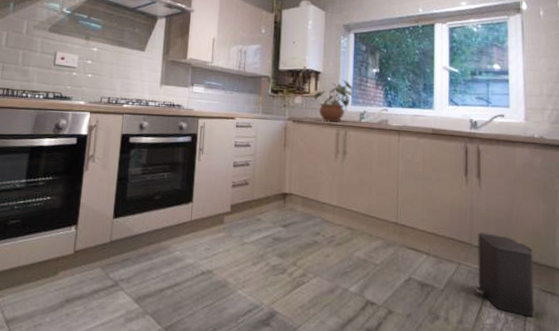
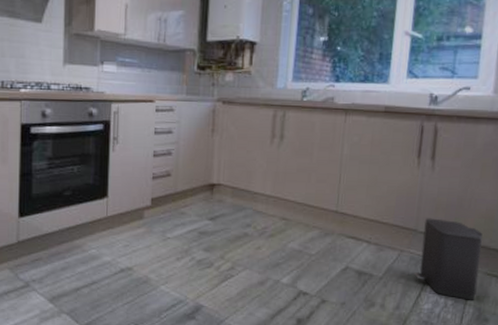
potted plant: present [314,80,354,122] -> none [248,51,296,102]

